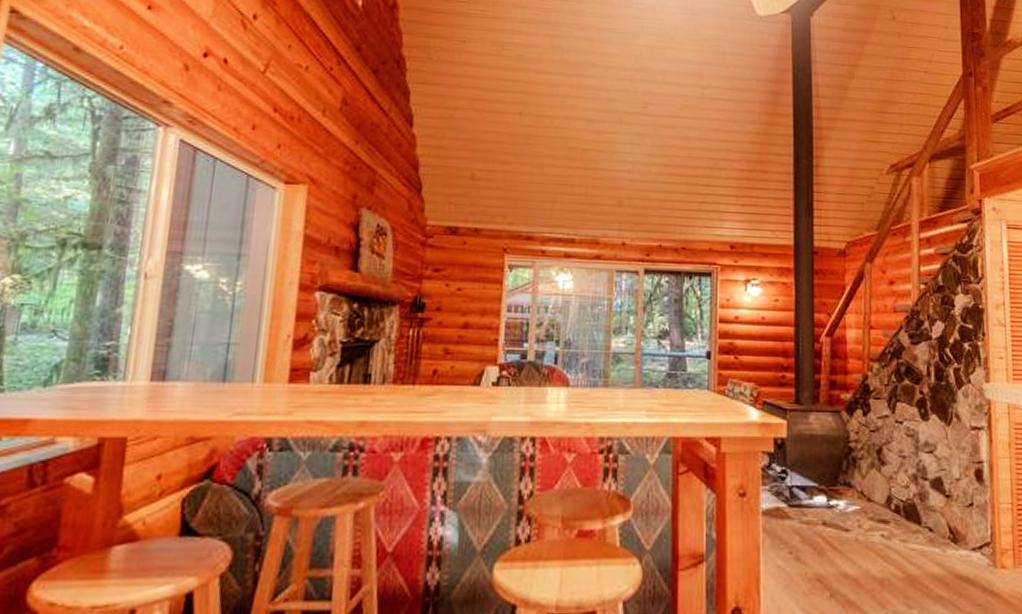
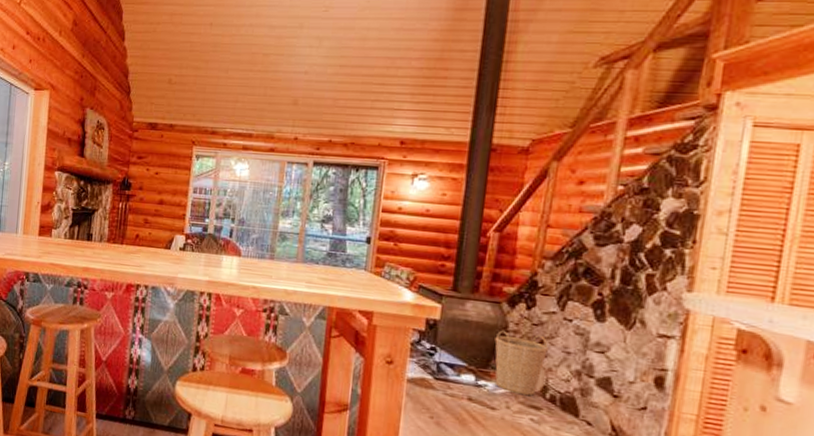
basket: none [839,441,887,510] -> present [494,330,548,396]

